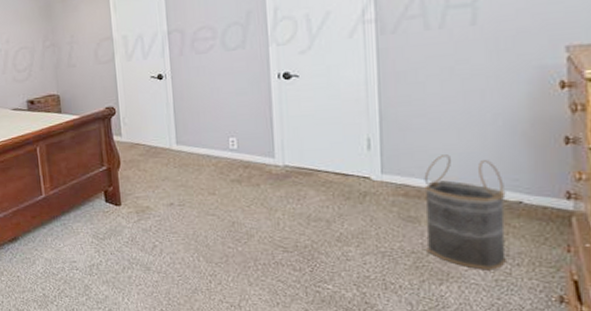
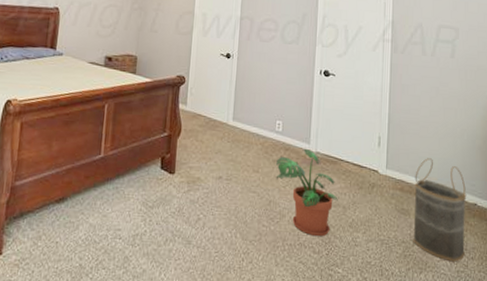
potted plant: none [235,163,319,254] -> present [275,148,338,237]

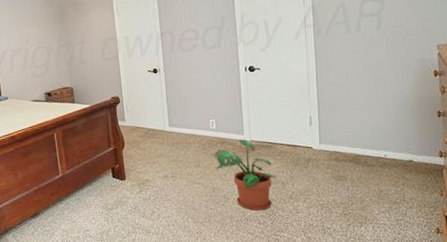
basket: present [413,158,467,262] -> none [348,127,404,213]

